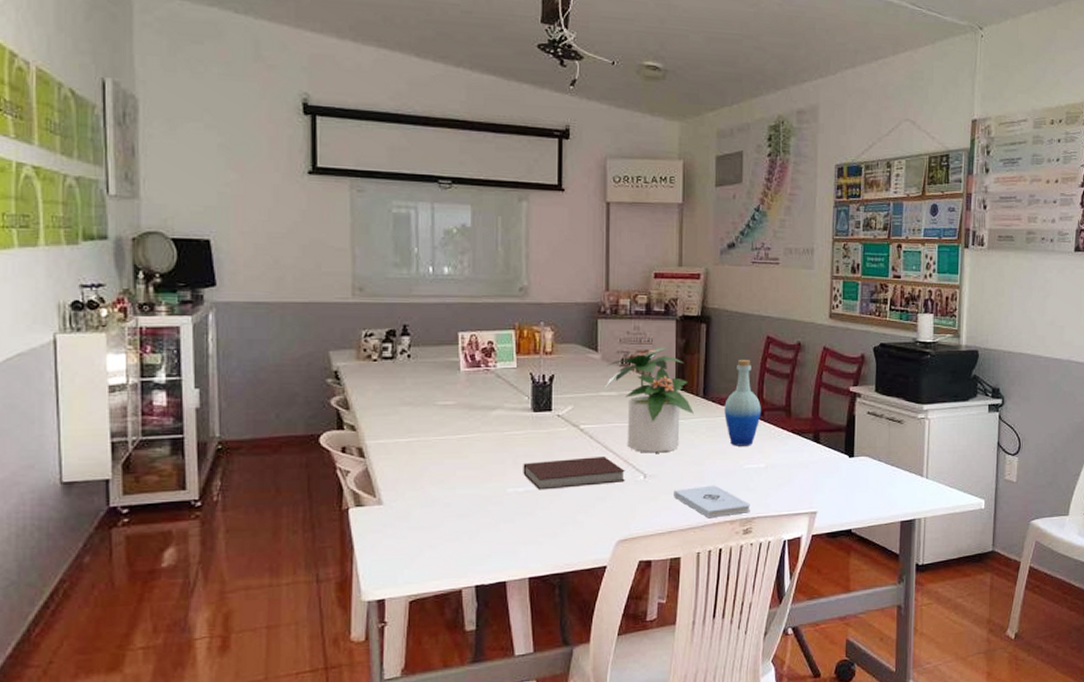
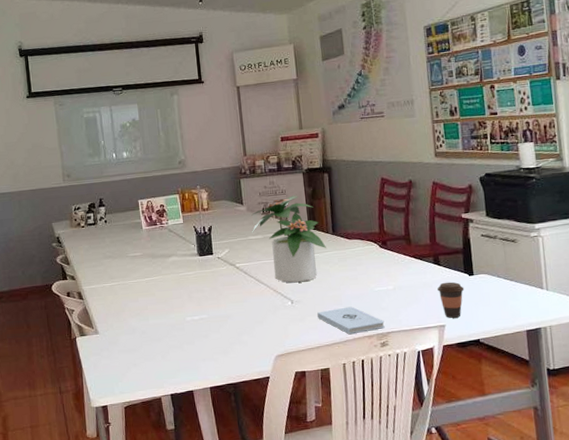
notebook: present [523,457,625,490] -> none [196,288,276,317]
bottle: present [724,360,761,446] -> none [351,199,384,273]
coffee cup: none [814,463,842,504] -> present [437,281,465,318]

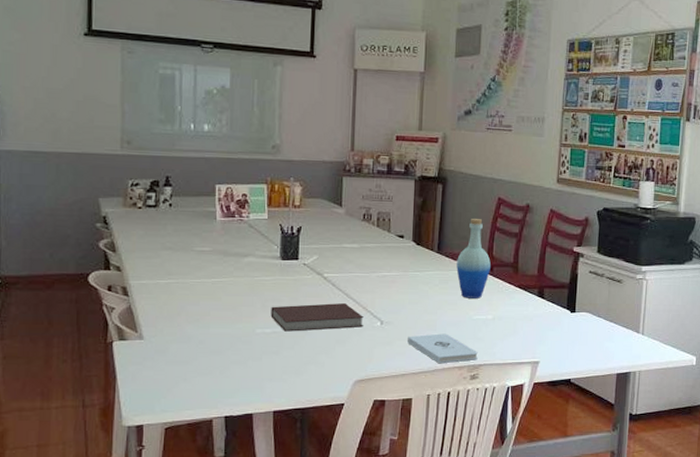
notebook: none [196,288,276,317] -> present [270,303,364,332]
potted plant: present [251,195,326,283] -> none [348,203,428,302]
bottle: none [351,199,384,273] -> present [456,219,491,299]
coffee cup: present [437,281,465,318] -> none [537,317,564,355]

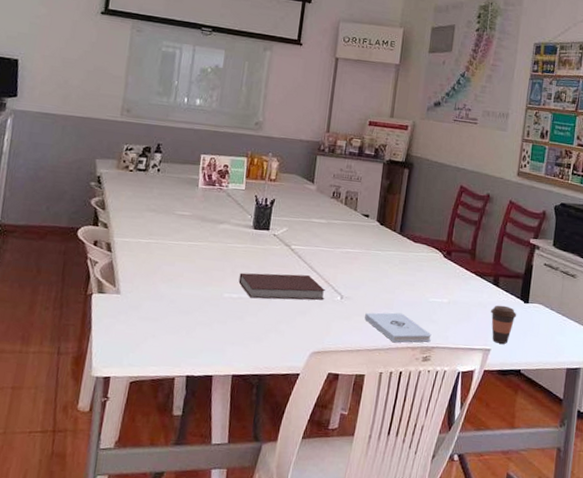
bottle: present [456,219,491,299] -> none [416,204,450,282]
coffee cup: none [537,317,564,355] -> present [491,305,517,344]

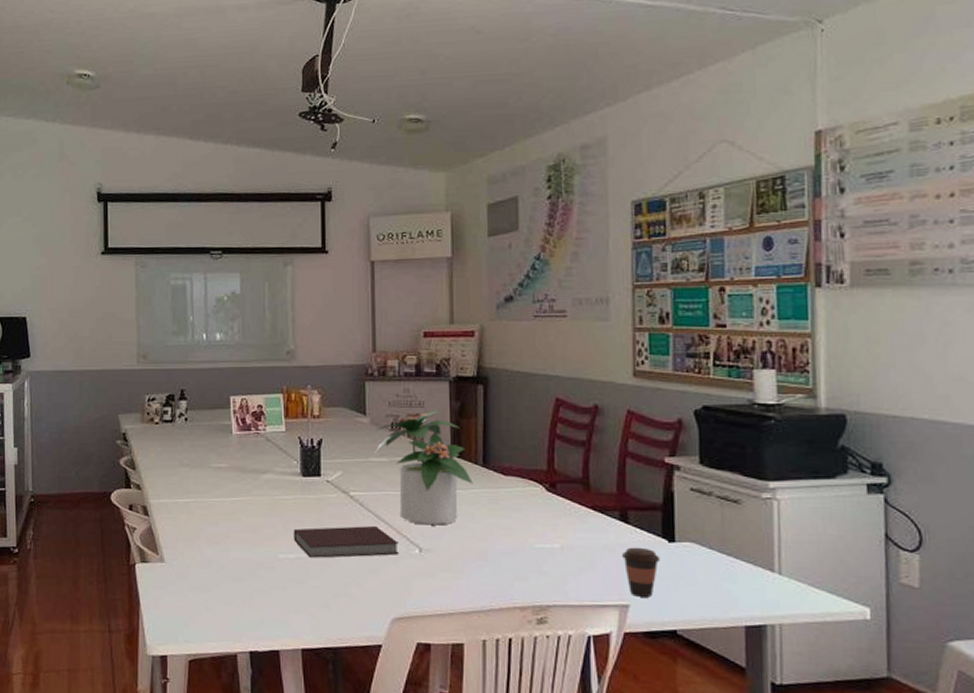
potted plant: none [316,184,390,279] -> present [375,409,473,526]
notepad: present [365,312,432,343] -> none [453,565,545,603]

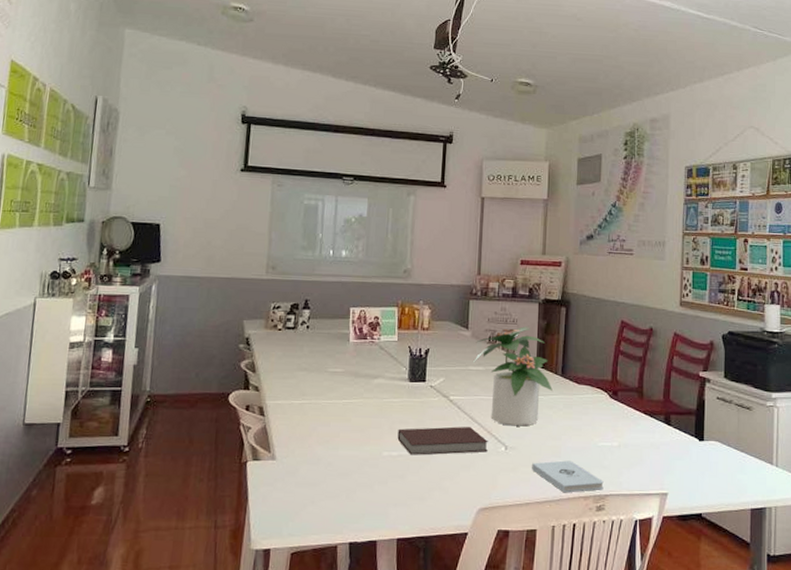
notepad: none [453,565,545,603] -> present [532,460,604,493]
coffee cup: present [622,547,661,597] -> none [665,445,693,487]

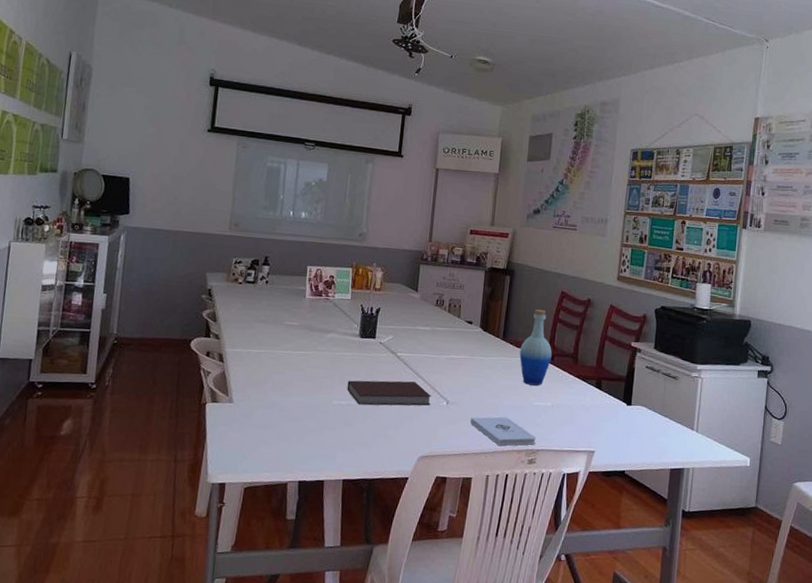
potted plant: present [473,326,553,427] -> none [421,292,494,384]
bottle: none [580,342,615,424] -> present [519,310,552,386]

